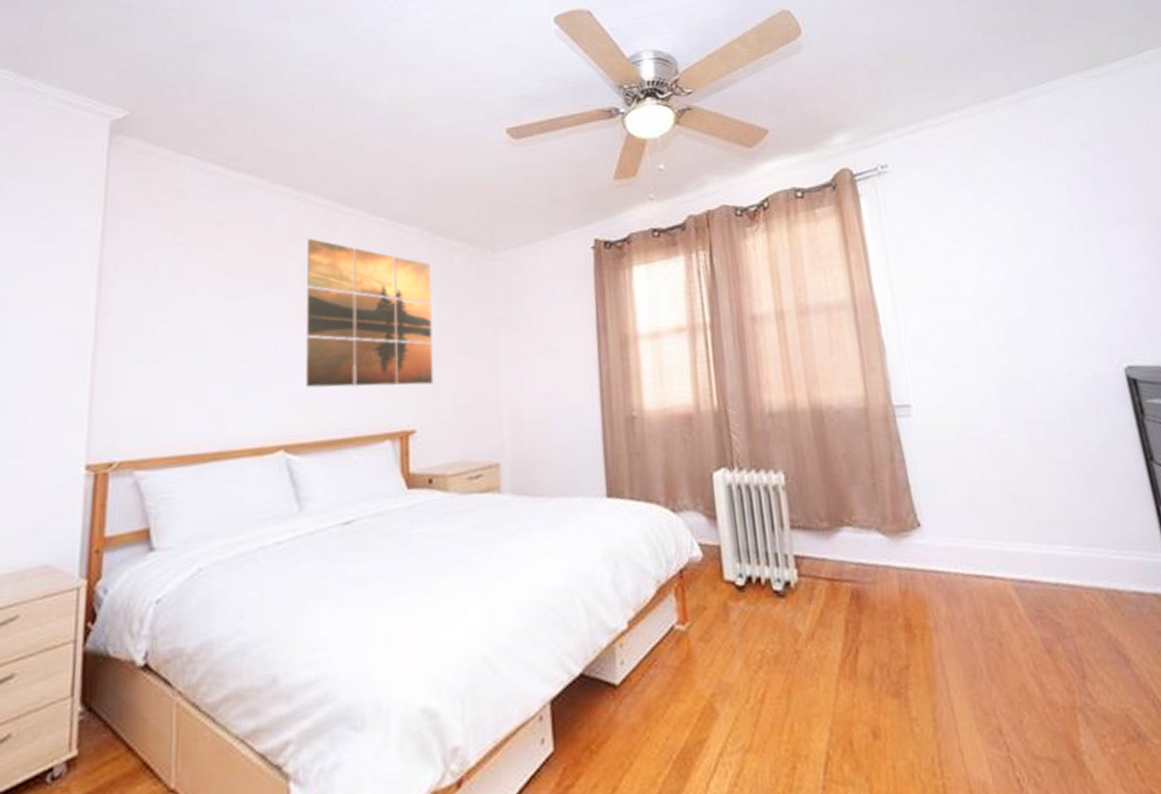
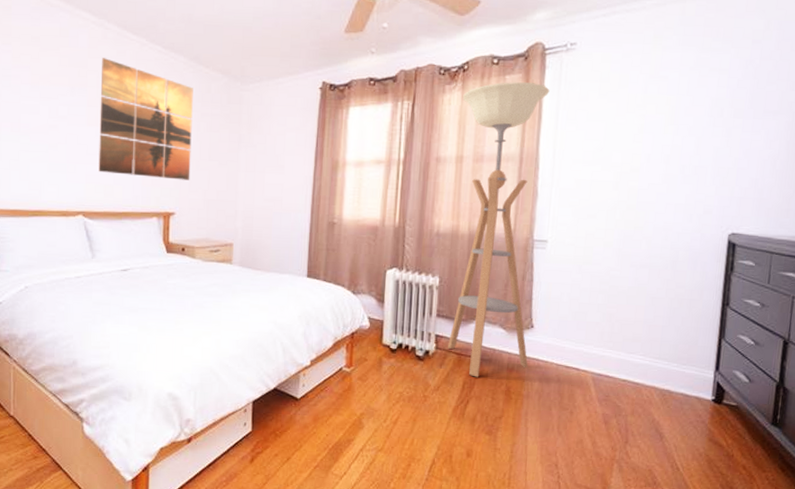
floor lamp: none [769,214,927,611] -> present [448,82,550,377]

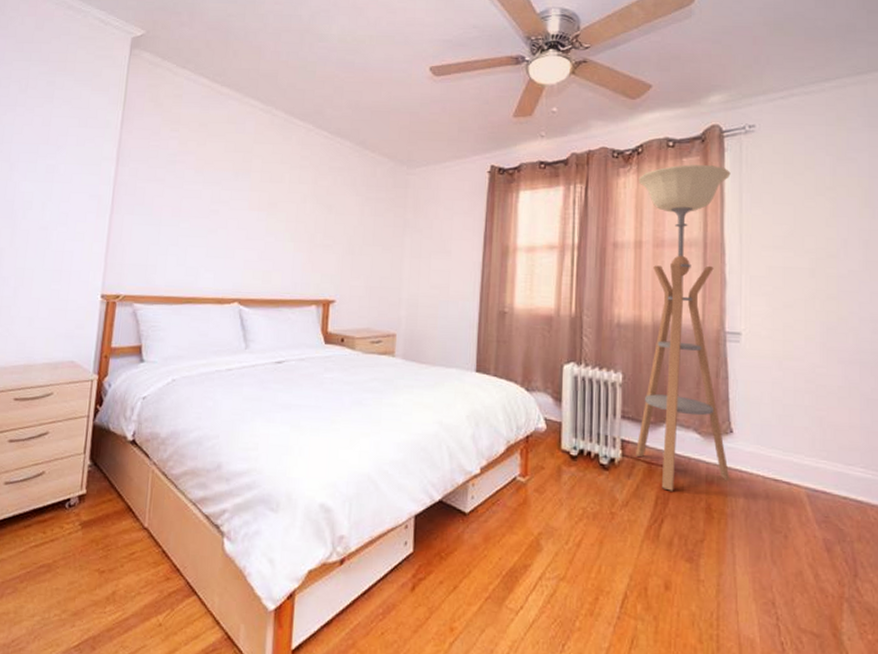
wall art: present [98,58,193,180] -> none [257,143,358,266]

